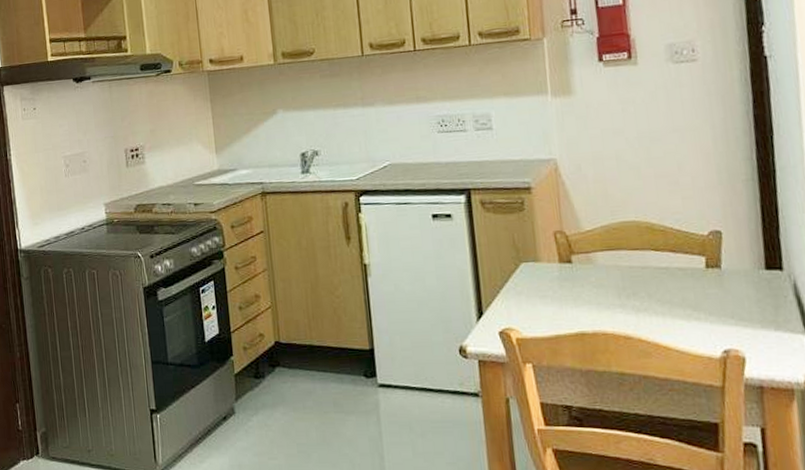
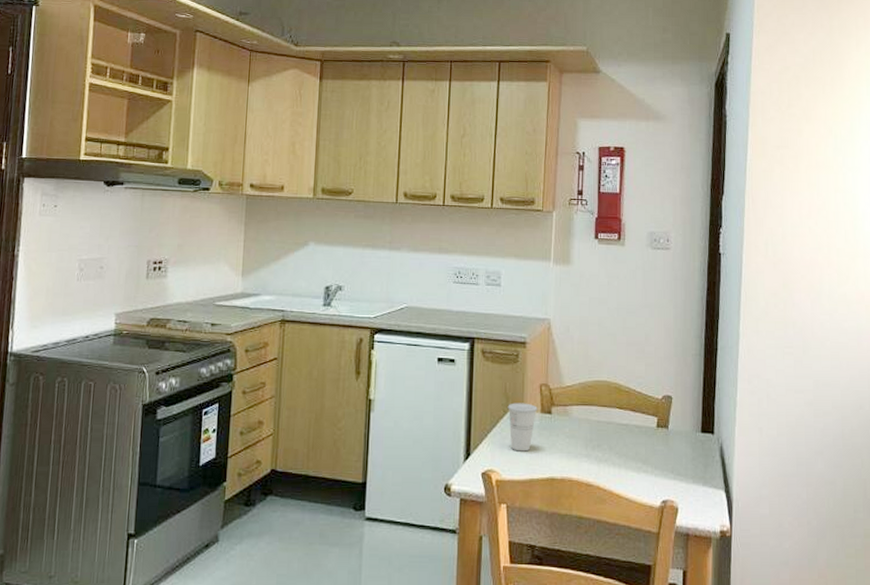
cup: none [519,253,555,307] -> present [507,403,538,452]

